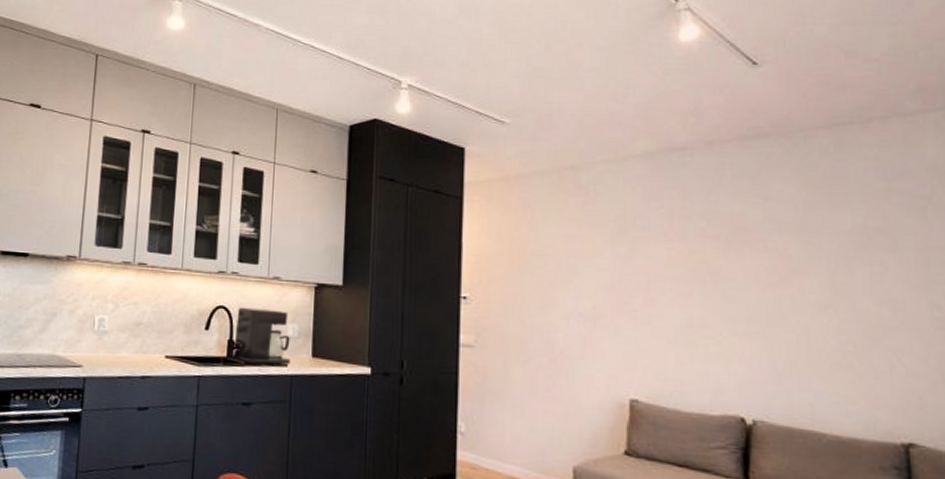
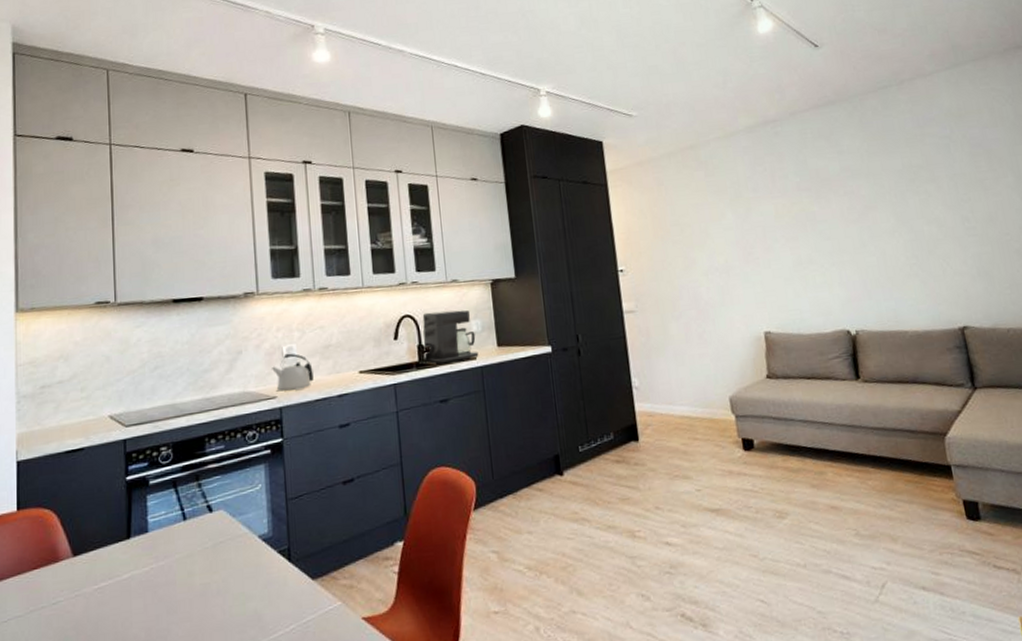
kettle: none [82,324,121,364] -> present [272,353,314,392]

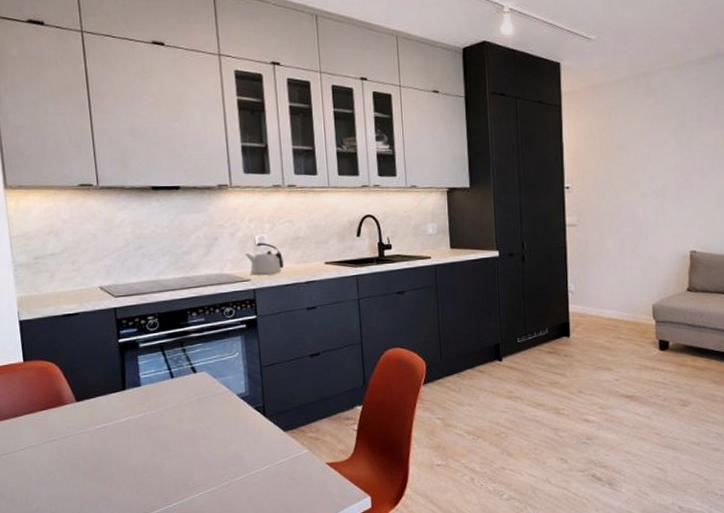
coffee maker: present [422,309,479,364] -> none [383,213,433,261]

